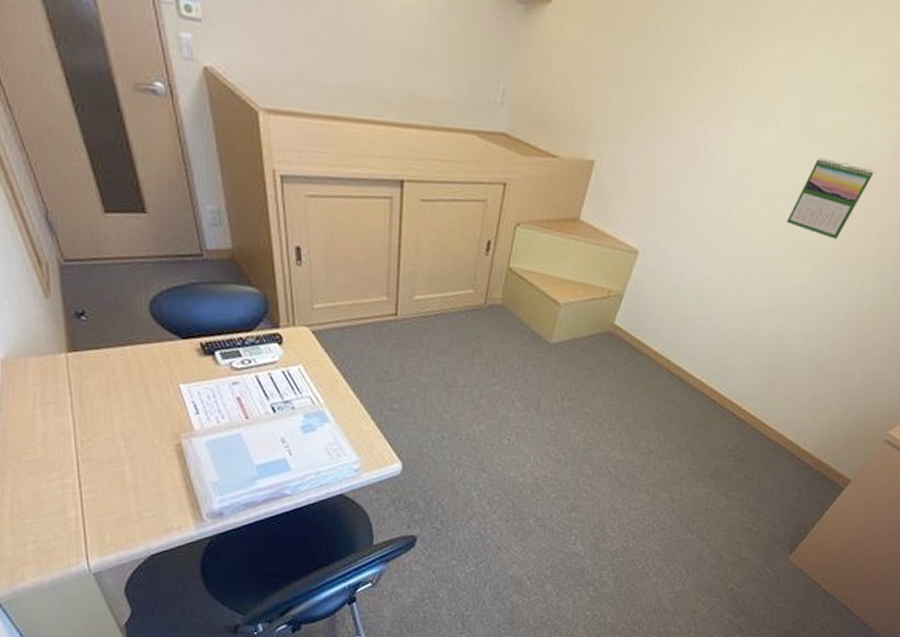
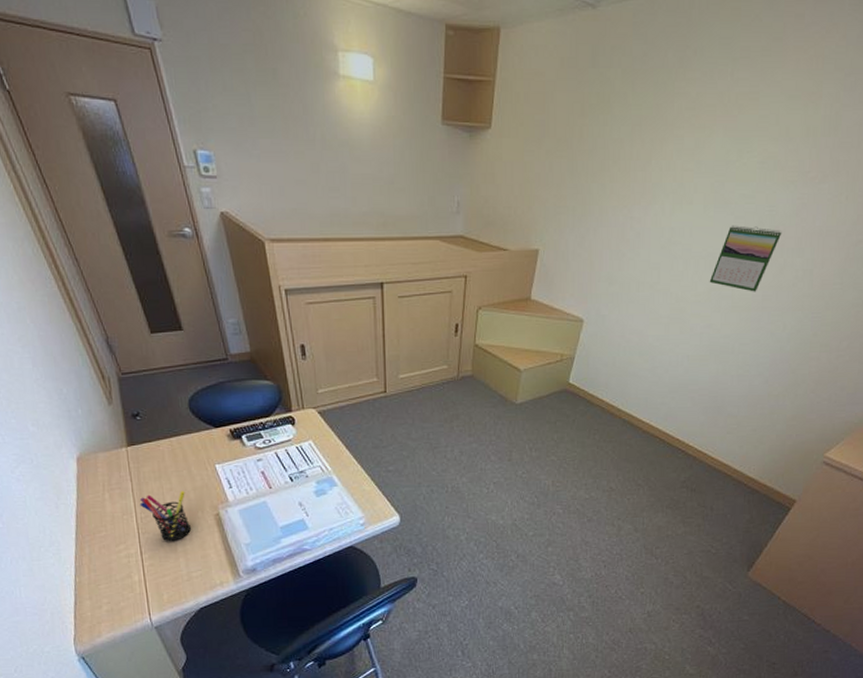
pen holder: none [80,413,144,474] -> present [140,491,191,542]

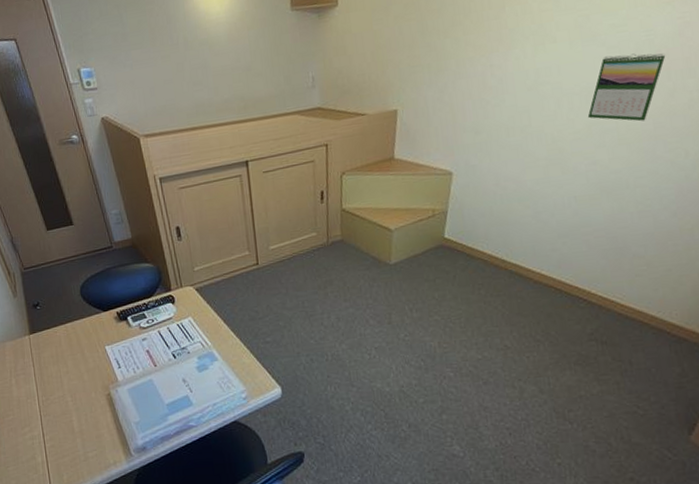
pen holder: present [140,491,191,542] -> none [41,373,86,423]

